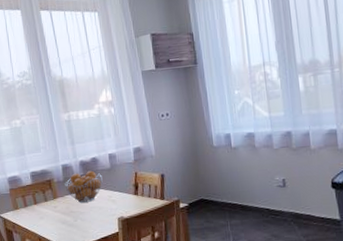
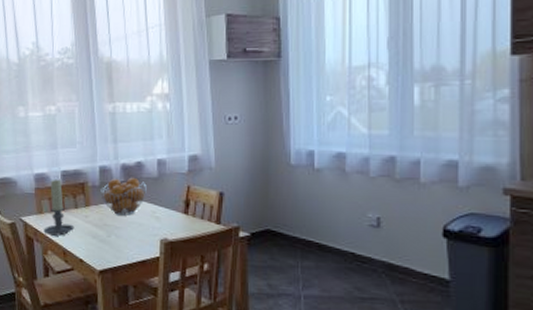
candle holder: none [20,179,46,226] -> present [44,179,75,236]

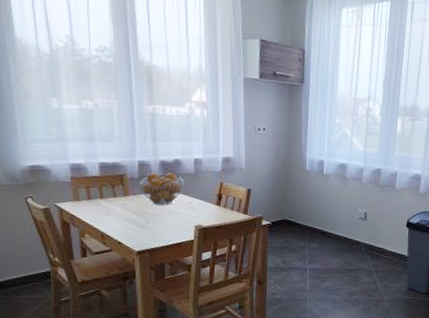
candle holder: present [44,179,75,236] -> none [81,169,113,221]

